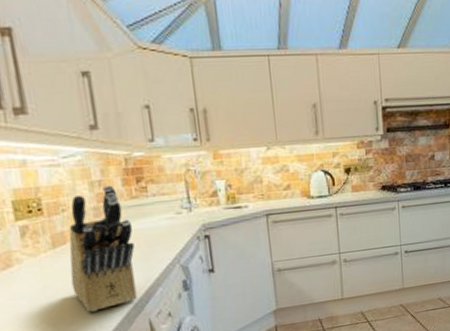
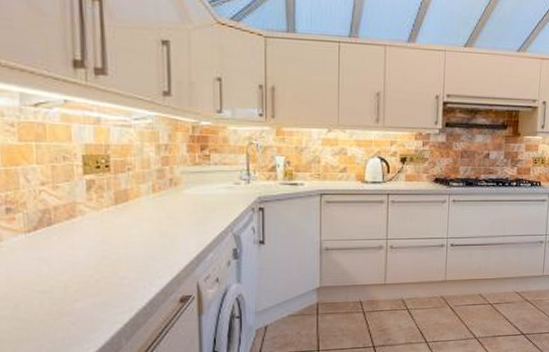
knife block: present [69,185,138,312] -> none [128,150,192,269]

